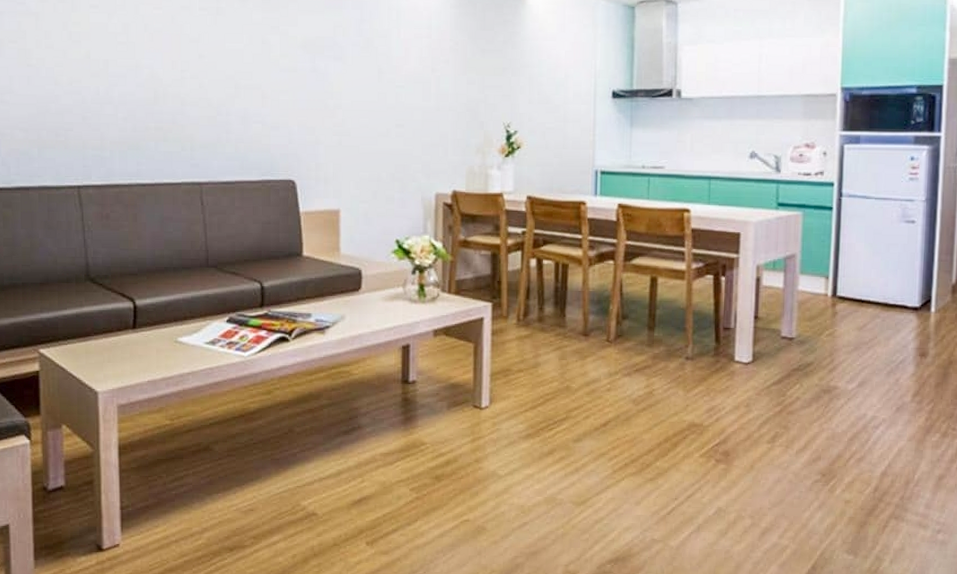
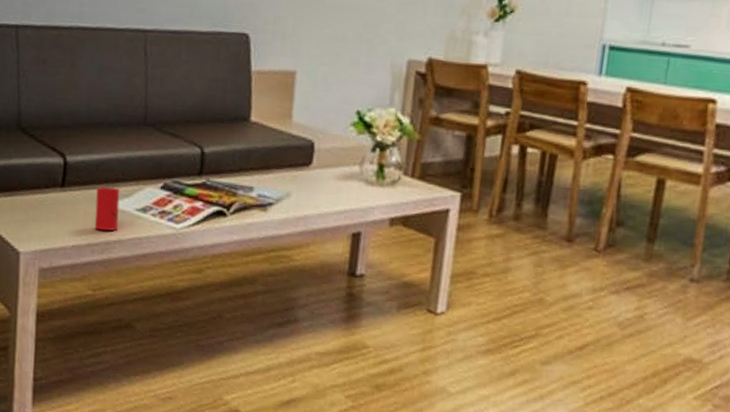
cup: none [166,325,189,365] -> present [94,187,120,231]

